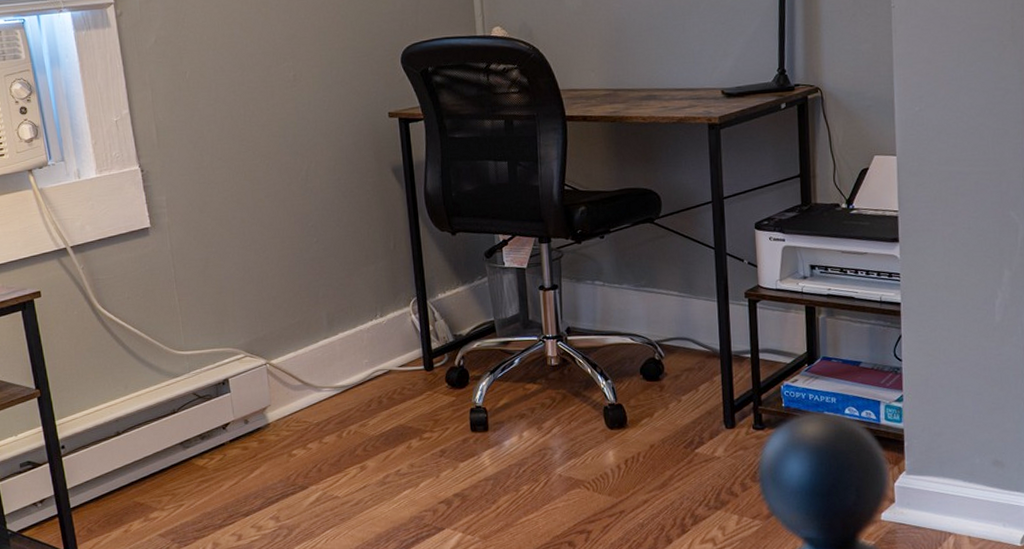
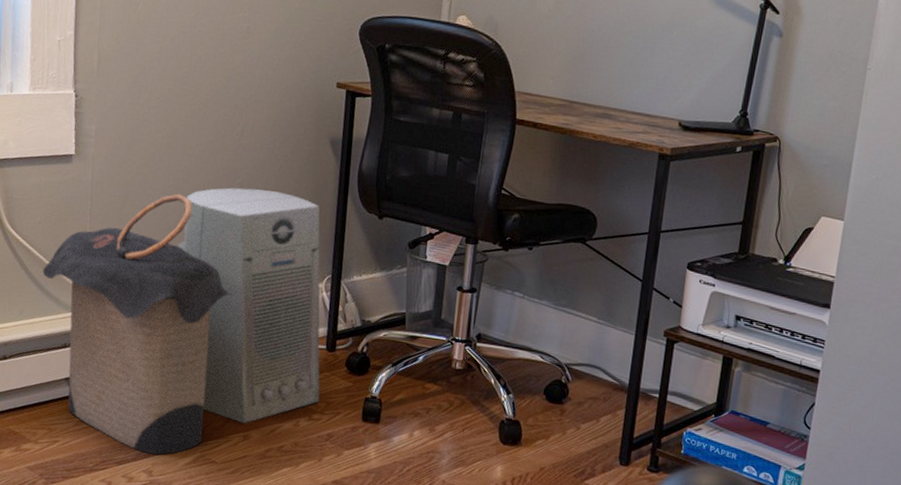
laundry hamper: none [139,246,327,501] -> present [42,193,234,456]
air purifier: none [265,227,427,455] -> present [178,187,320,424]

